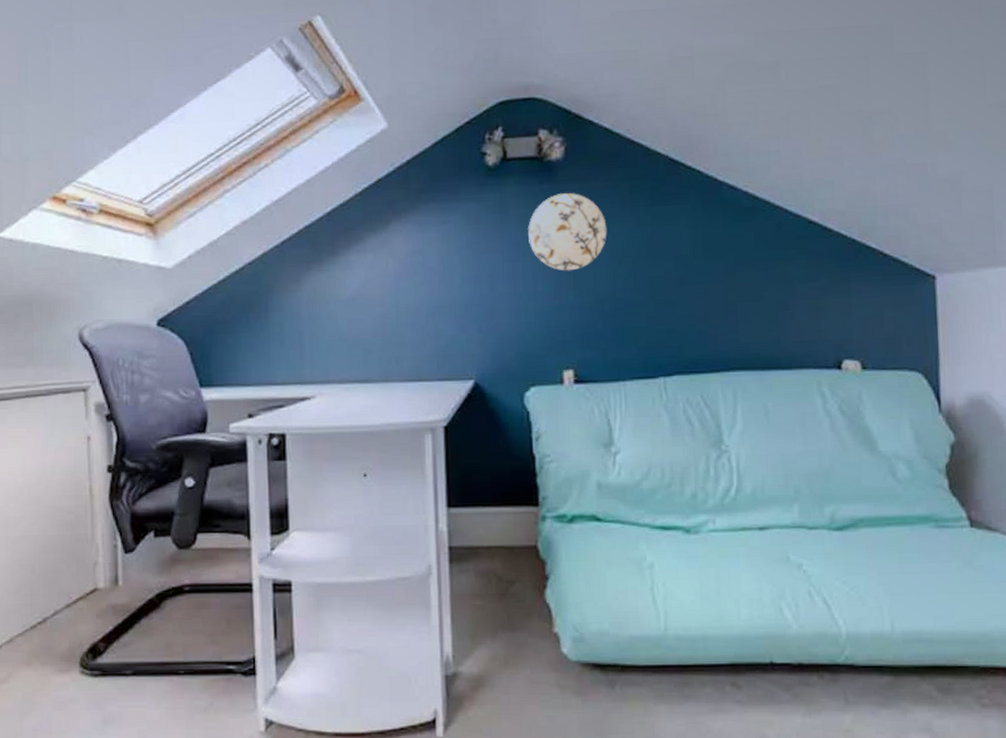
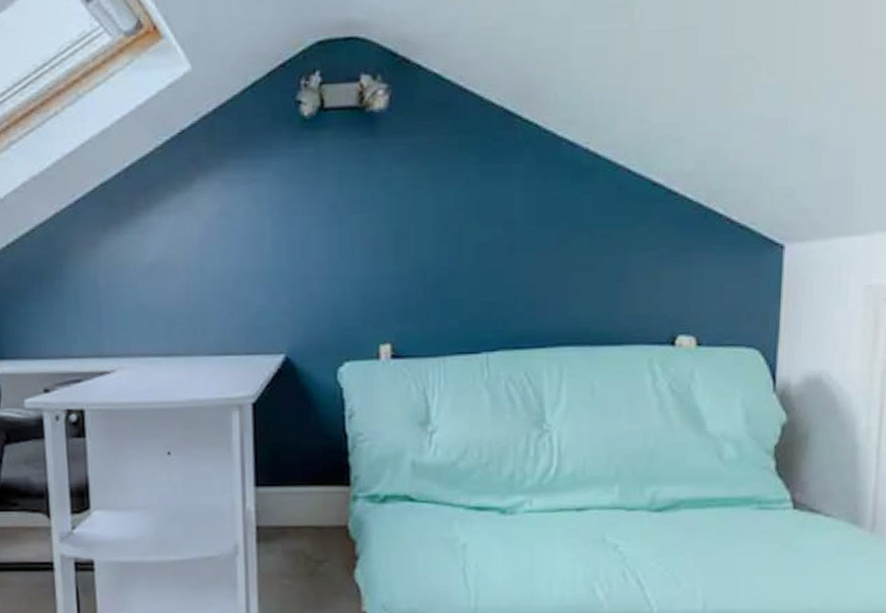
decorative plate: present [528,193,607,271] -> none [346,148,433,237]

